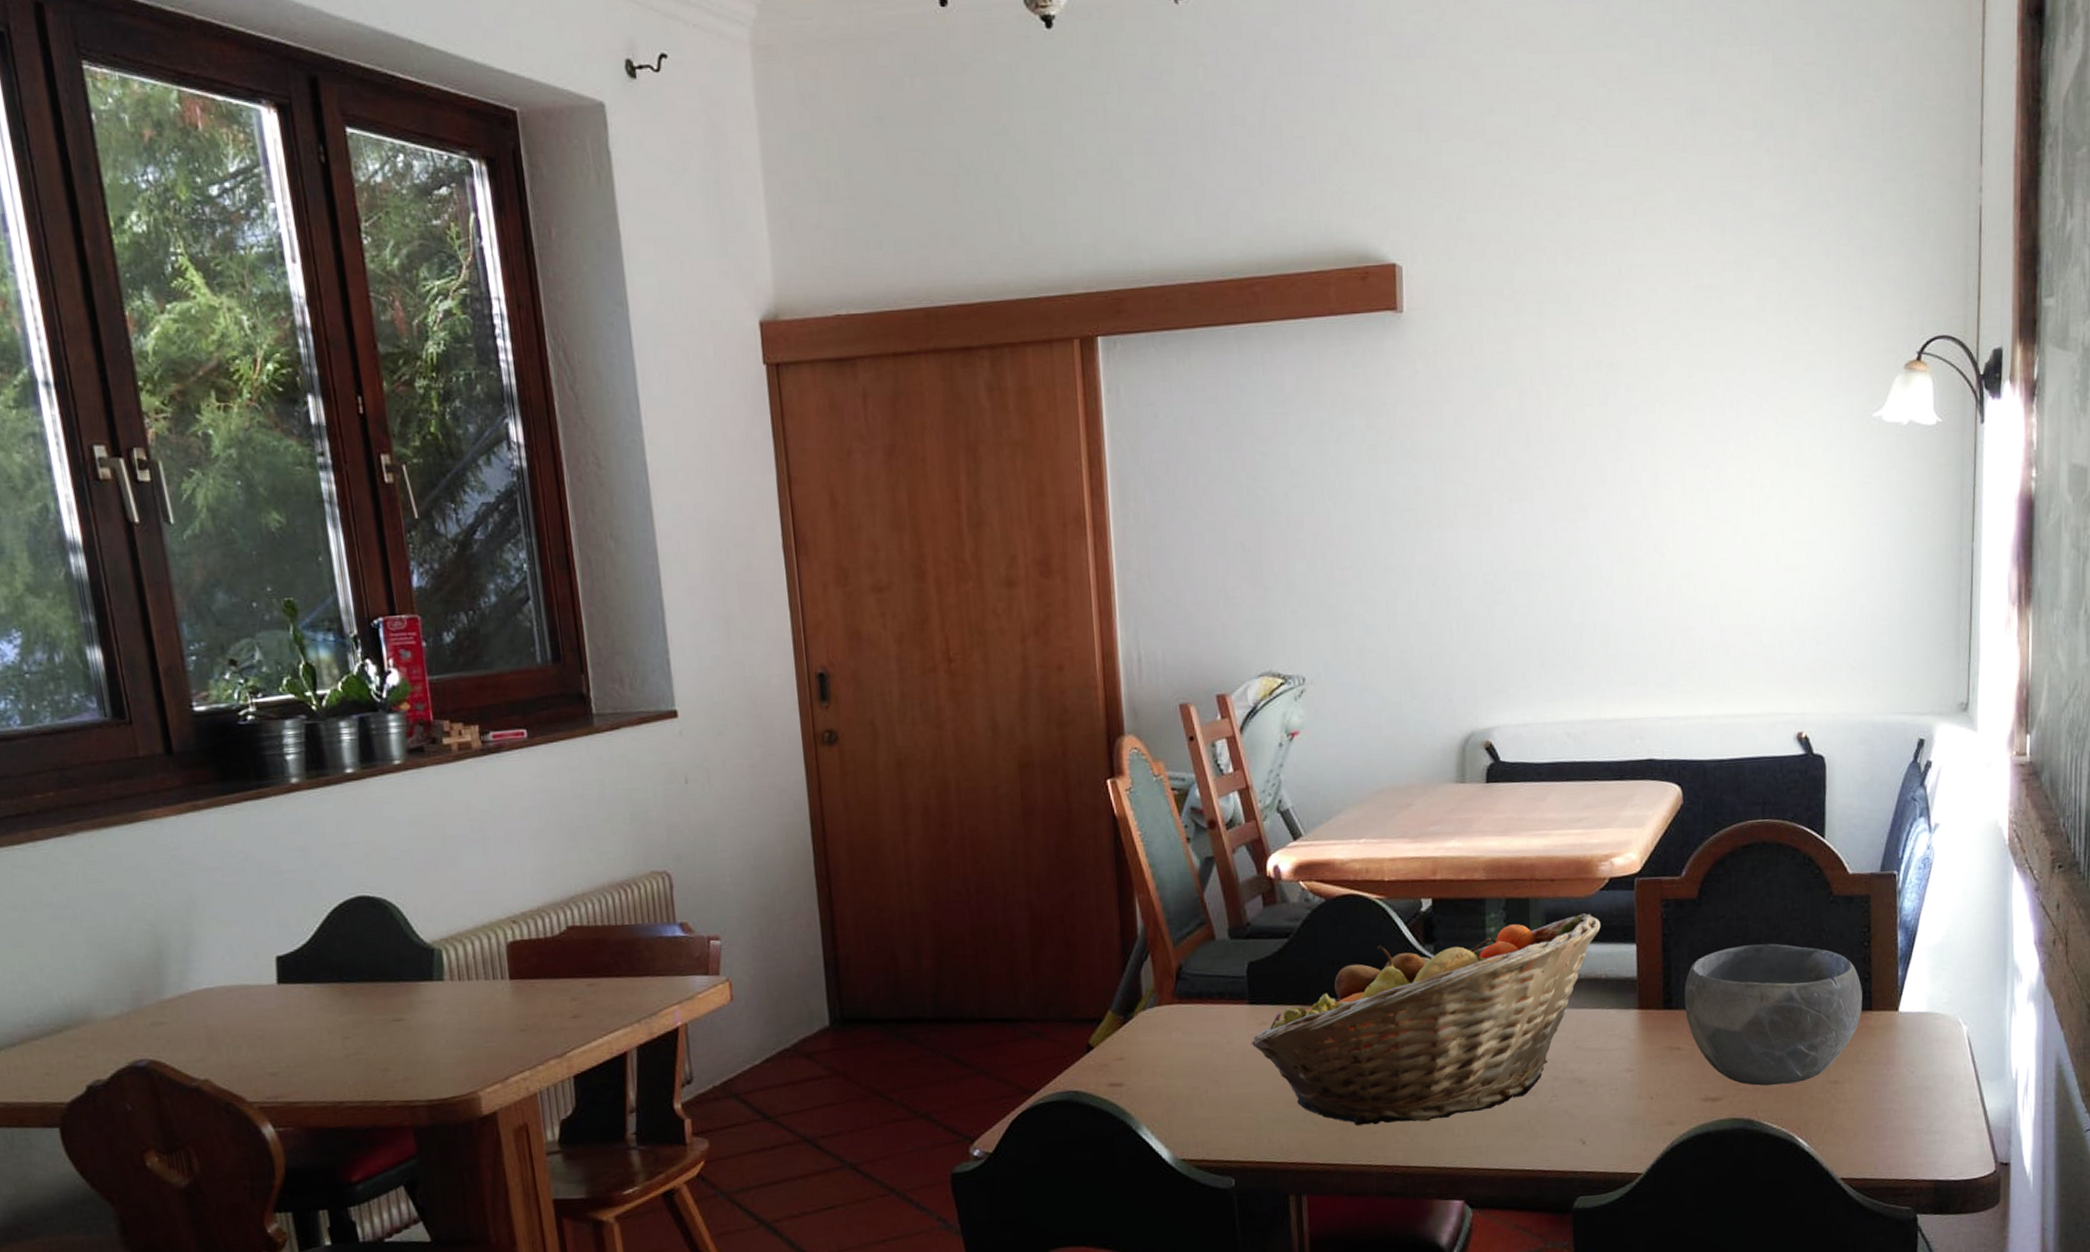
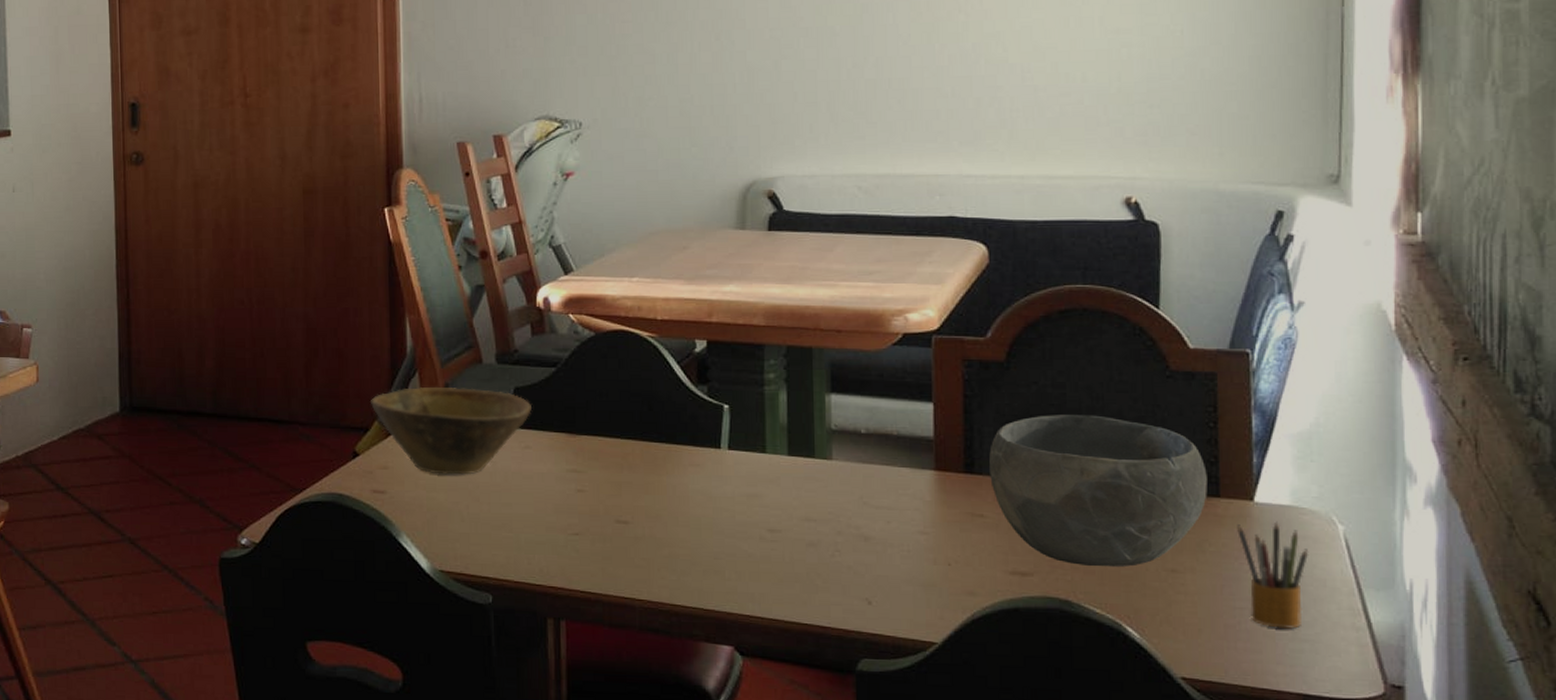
bowl: none [1103,966,1266,1060] -> present [371,387,532,475]
fruit basket: present [1251,913,1601,1125] -> none [514,367,893,562]
pencil box: none [1885,1027,1941,1124] -> present [1237,521,1309,629]

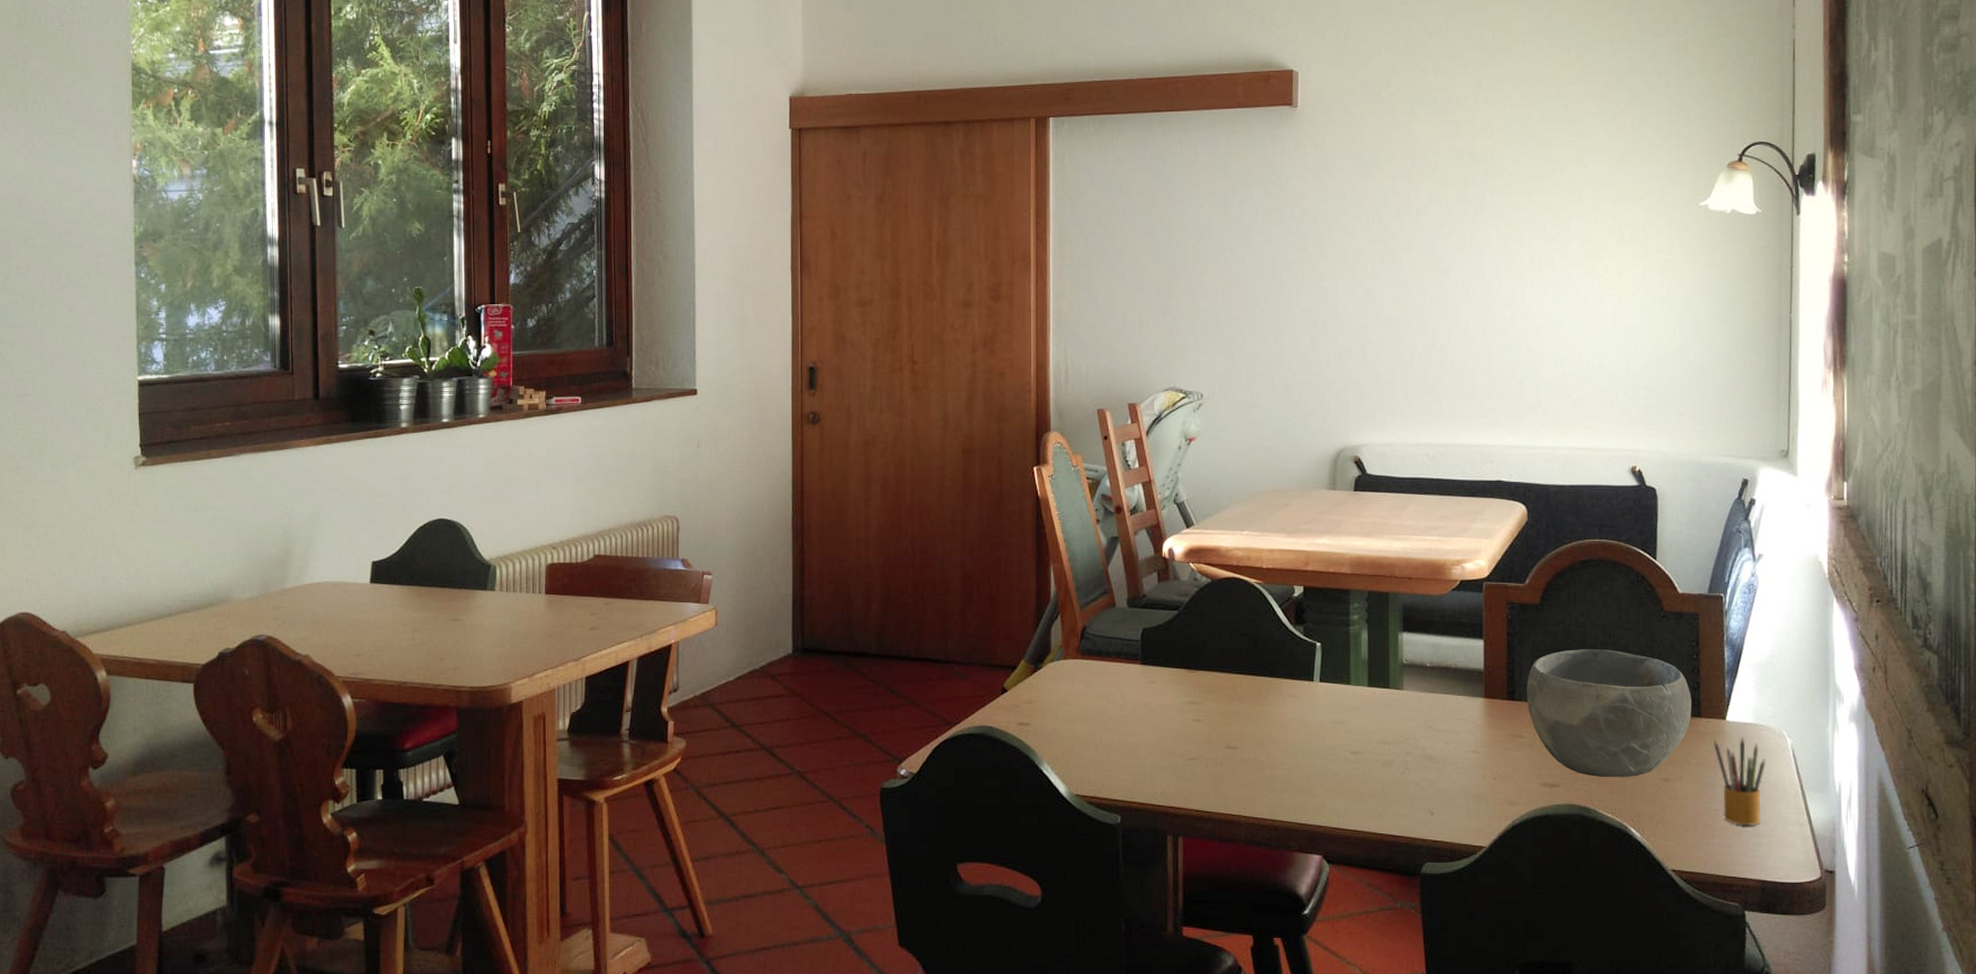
bowl: present [371,387,532,475] -> none [1018,629,1157,708]

